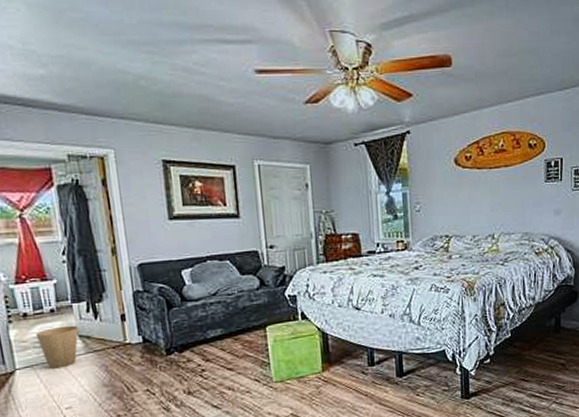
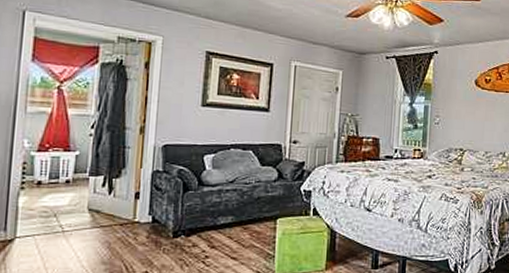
trash can: present [35,325,79,369] -> none [44,197,89,241]

